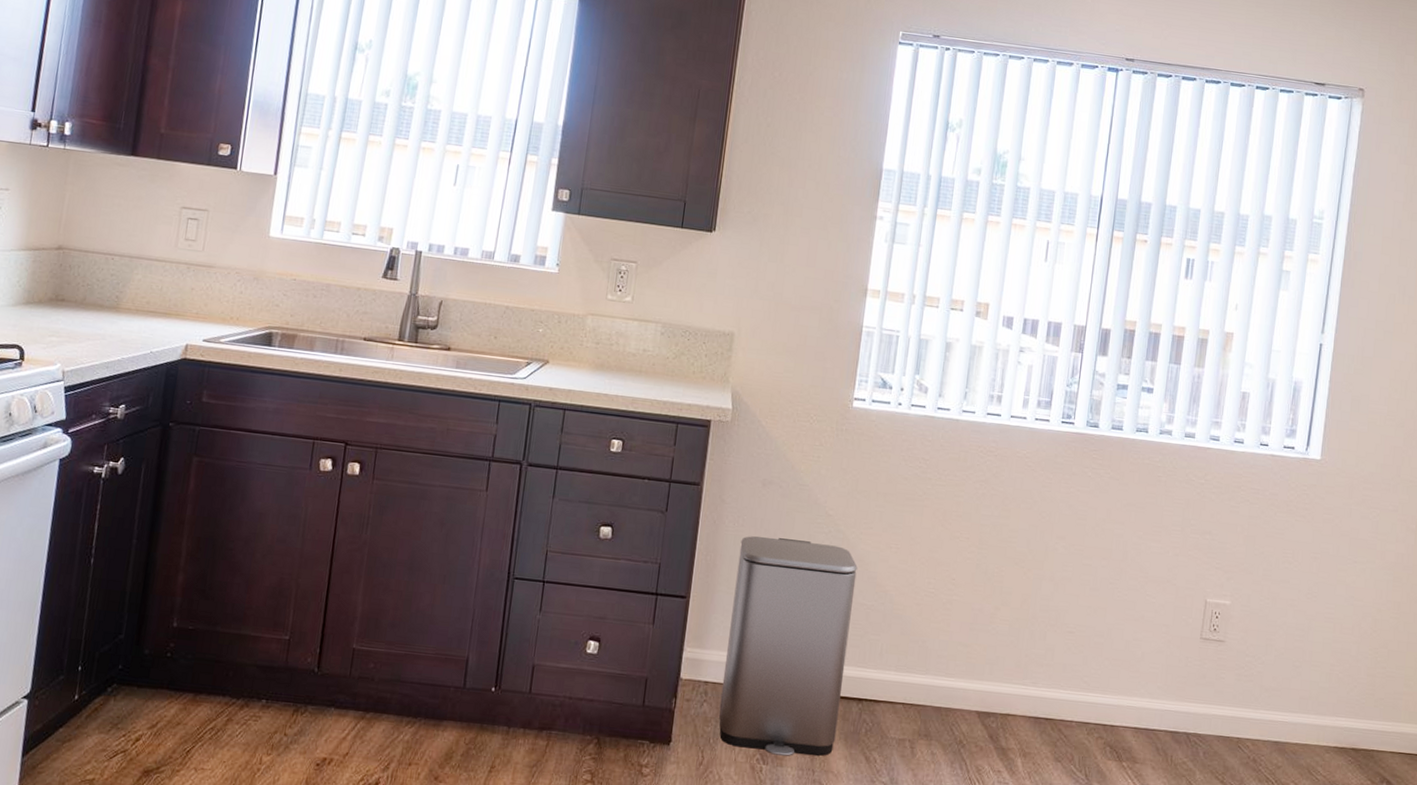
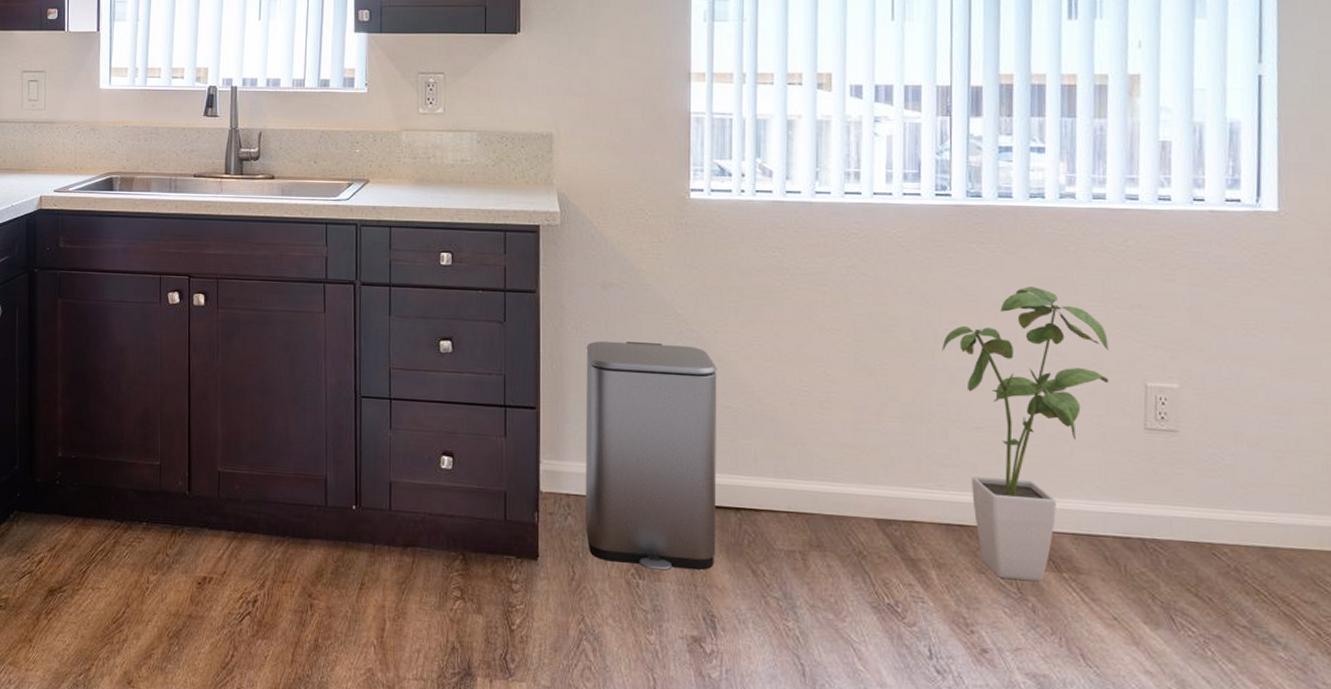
house plant: none [1050,509,1182,770] -> present [942,287,1110,582]

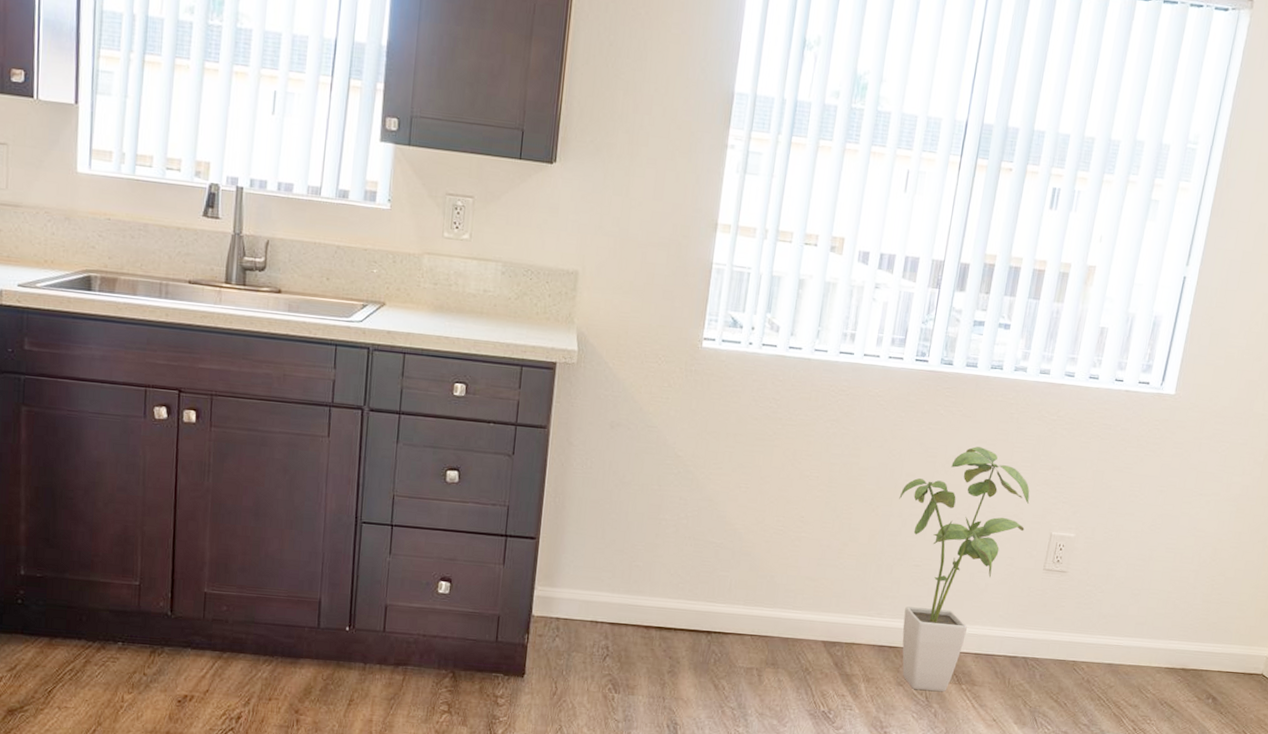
pedal bin: present [585,341,717,571] -> none [571,477,707,686]

